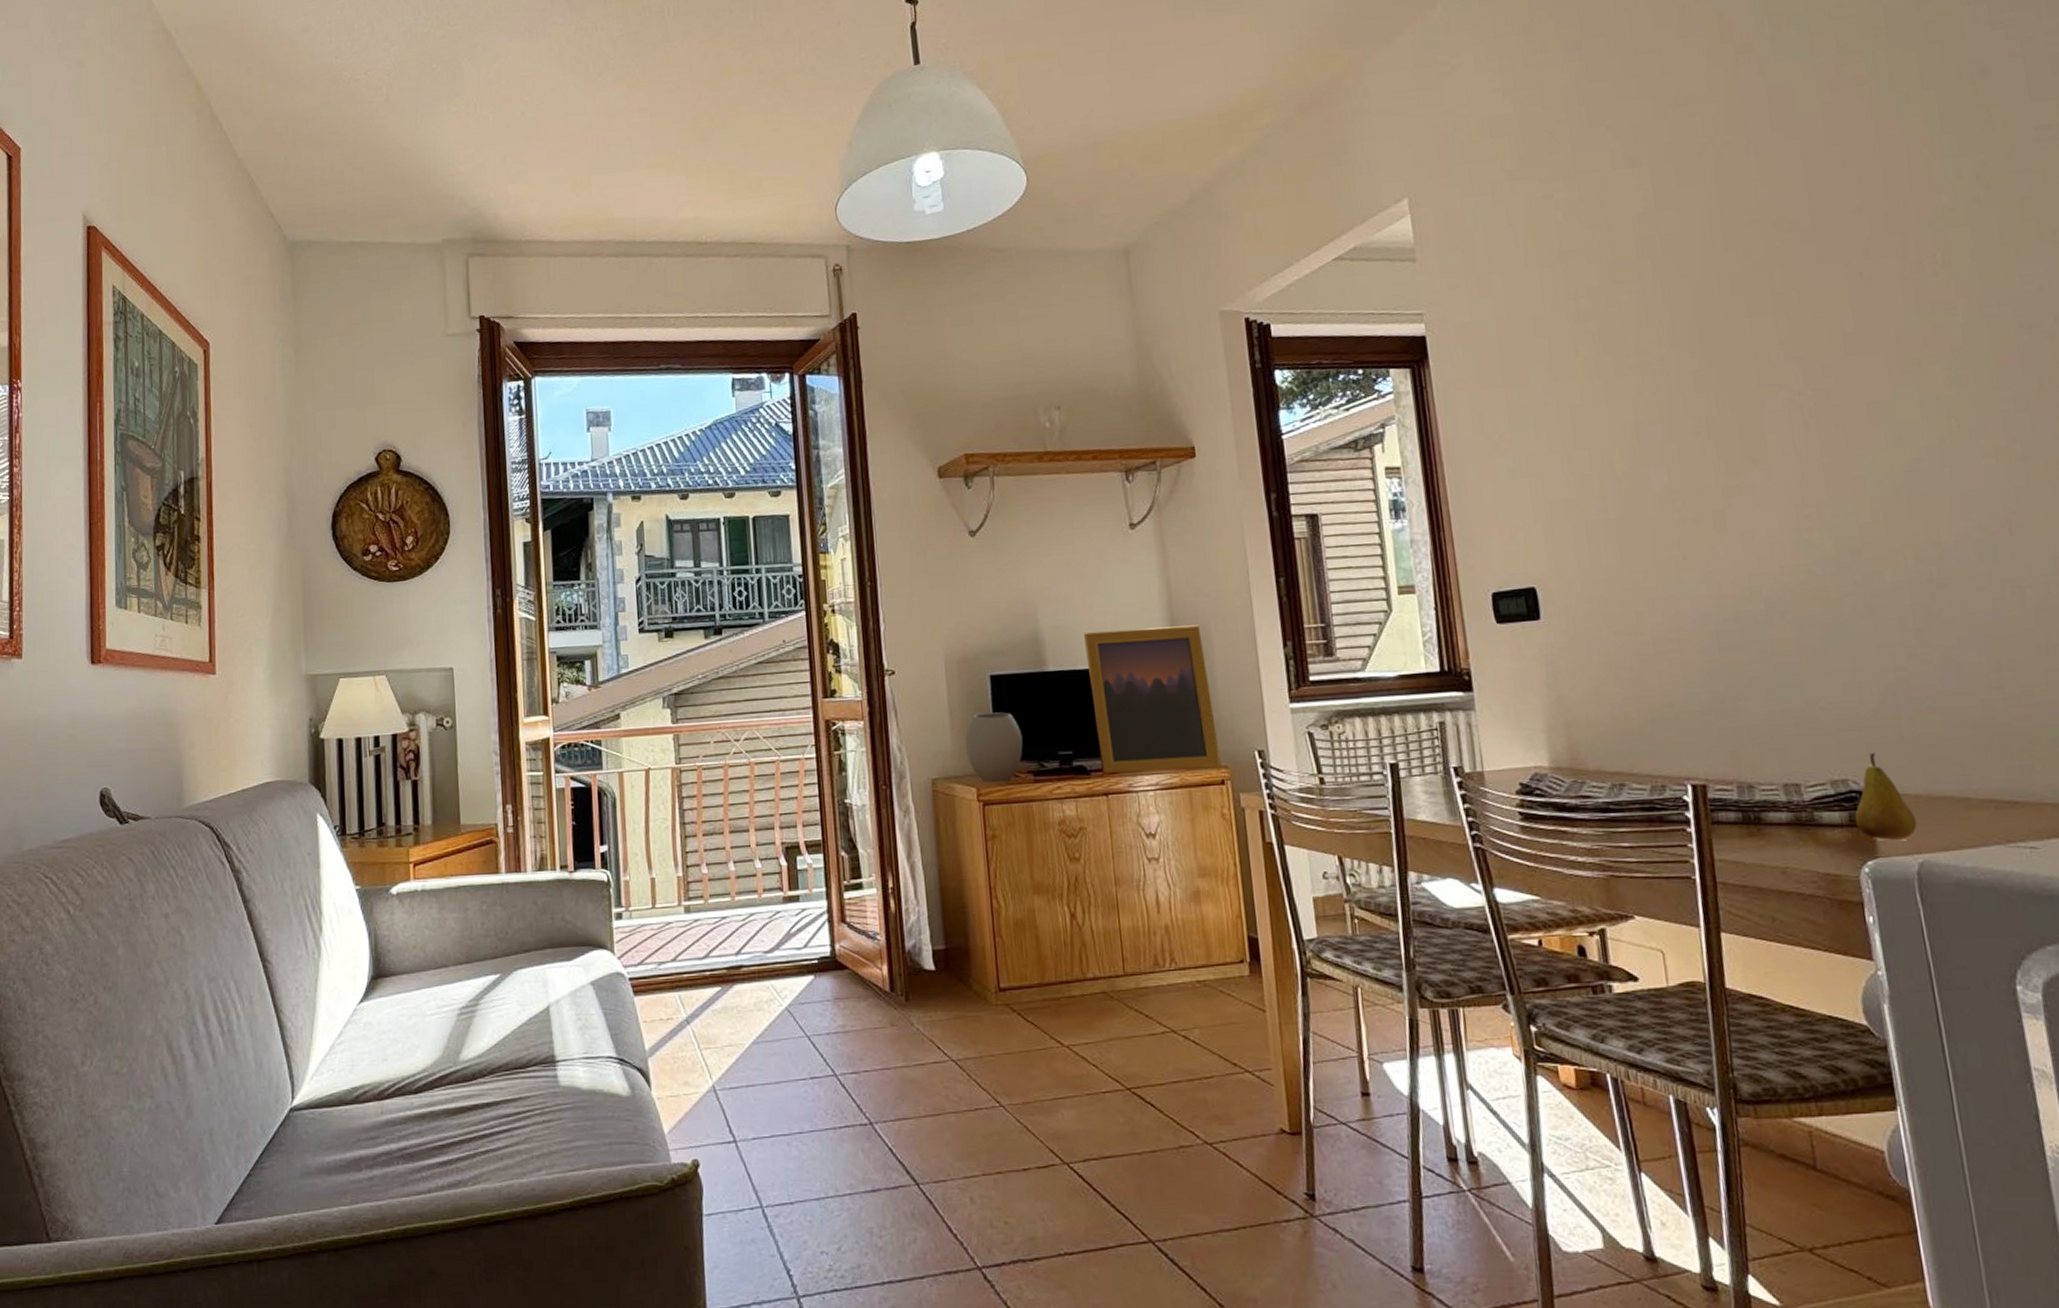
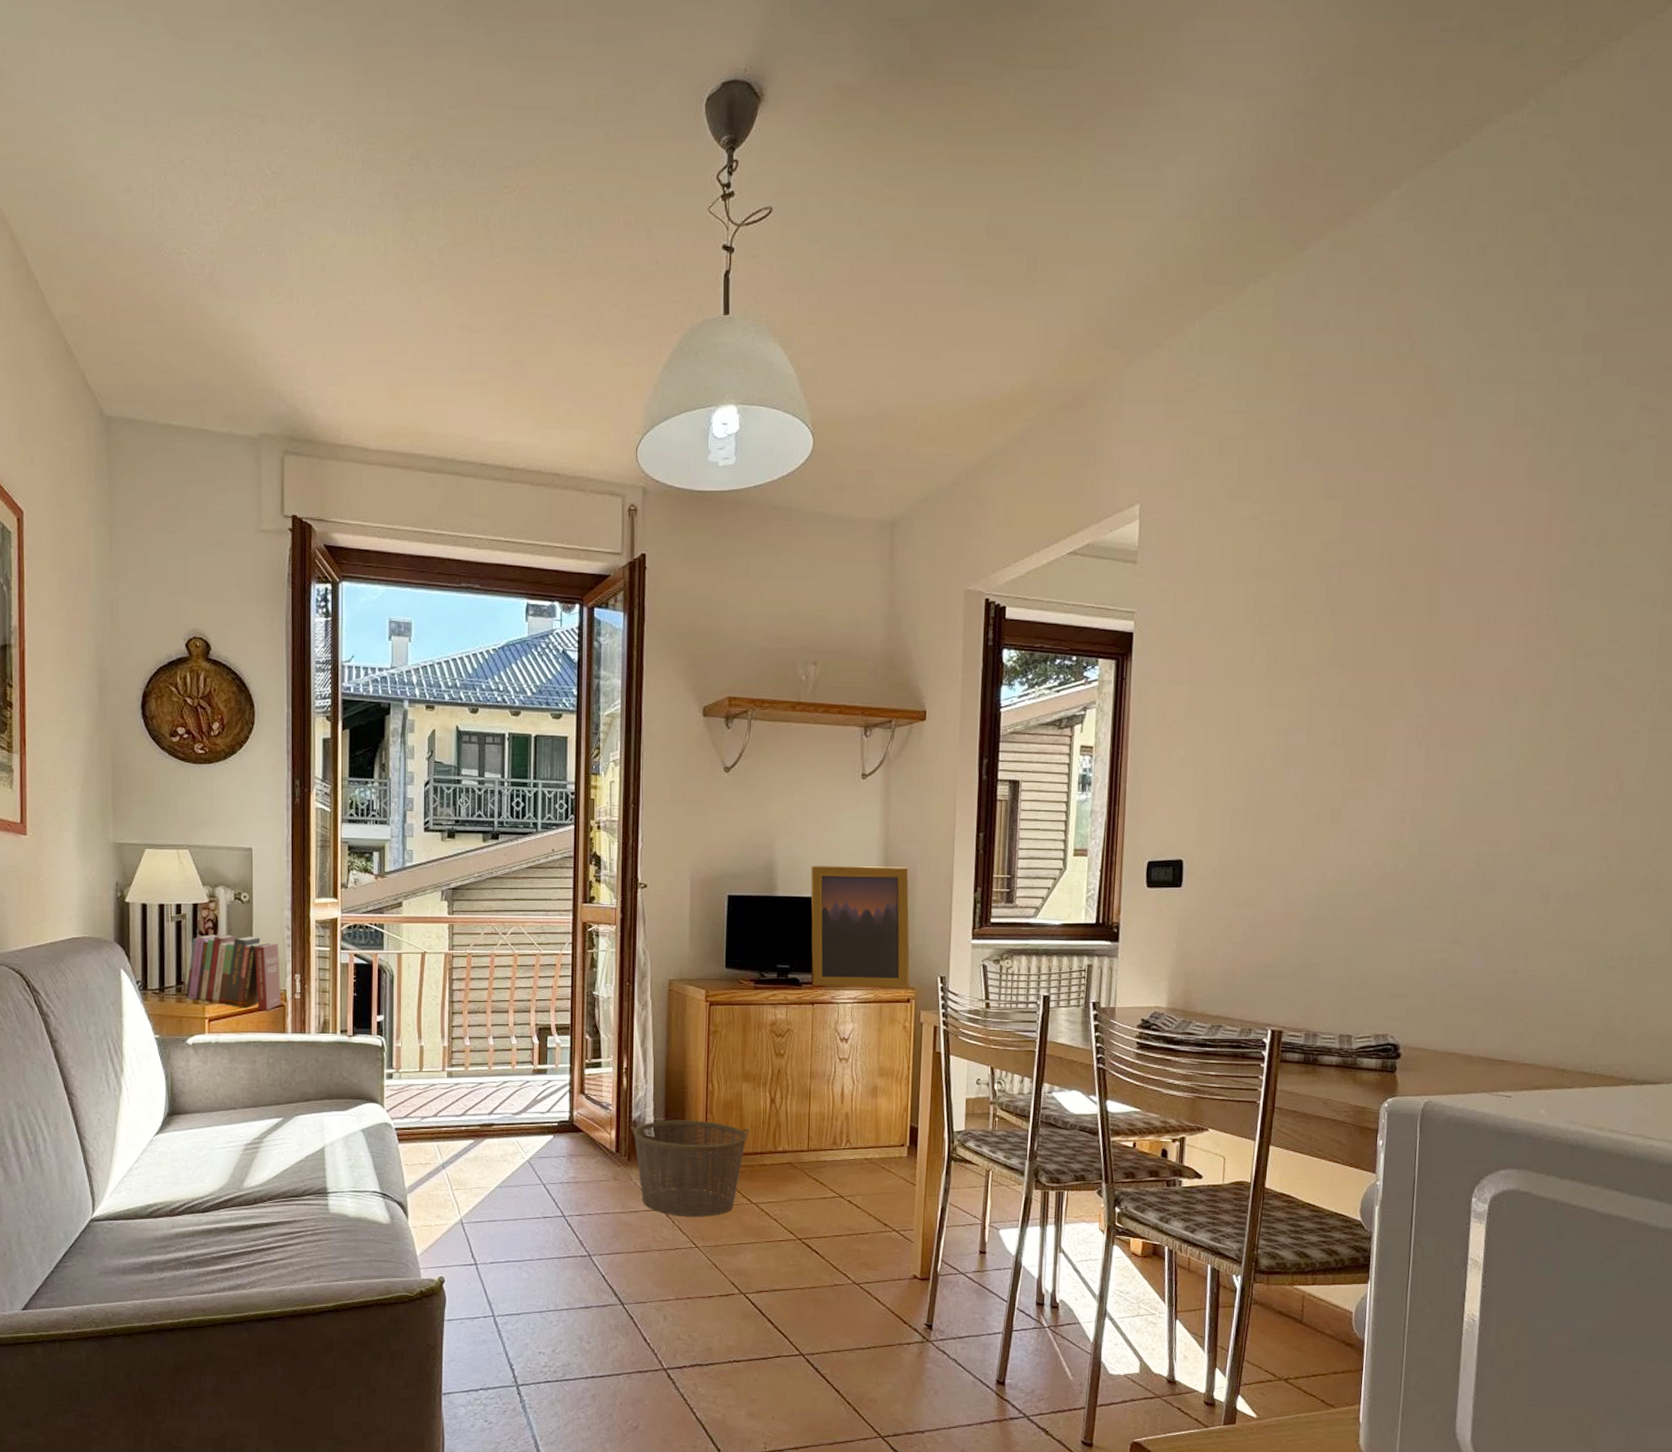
books: none [387,765,492,850] -> present [185,934,281,1011]
basket: none [905,946,1050,1068] -> present [631,1120,750,1217]
vase: present [965,712,1023,783] -> none [701,927,749,987]
fruit: present [1854,752,1917,841] -> none [1385,1015,1431,1085]

